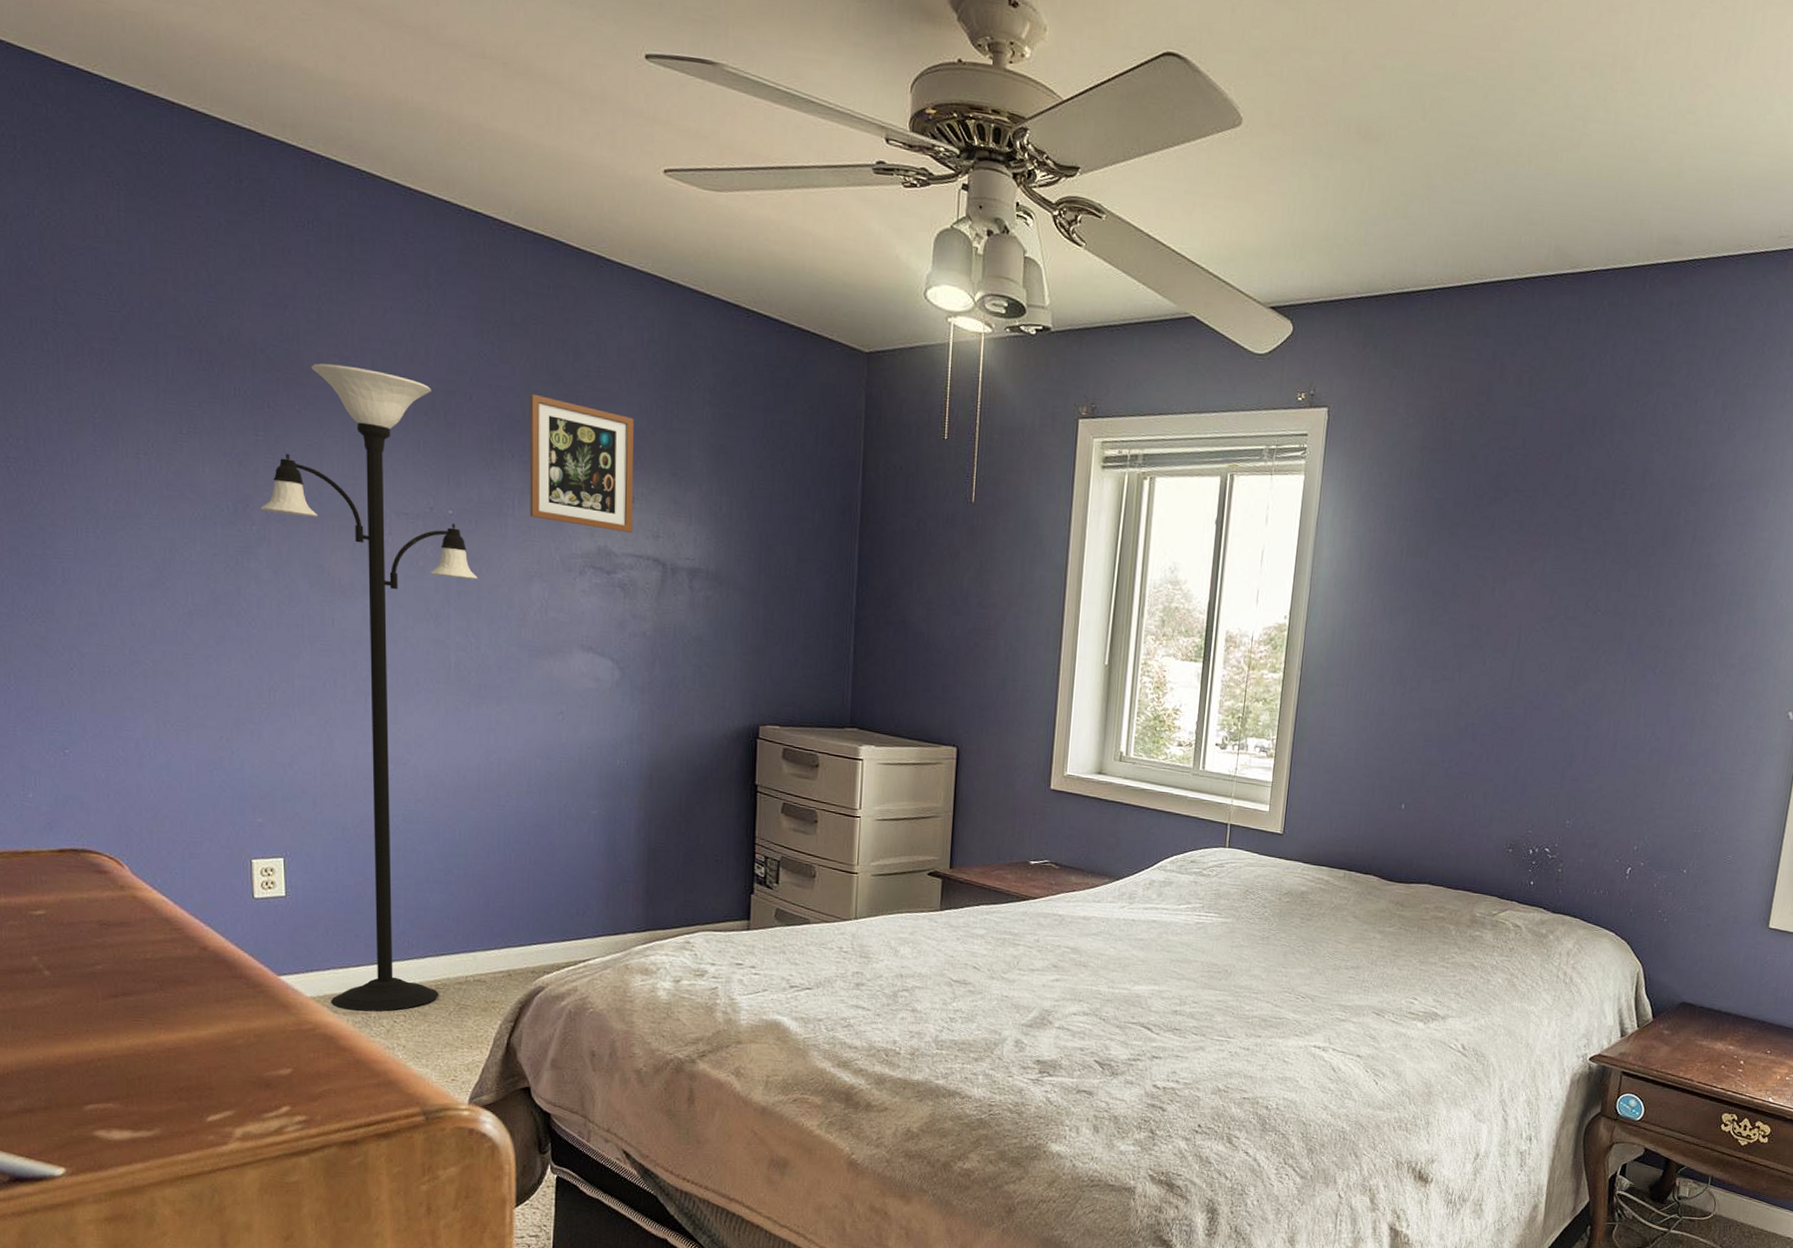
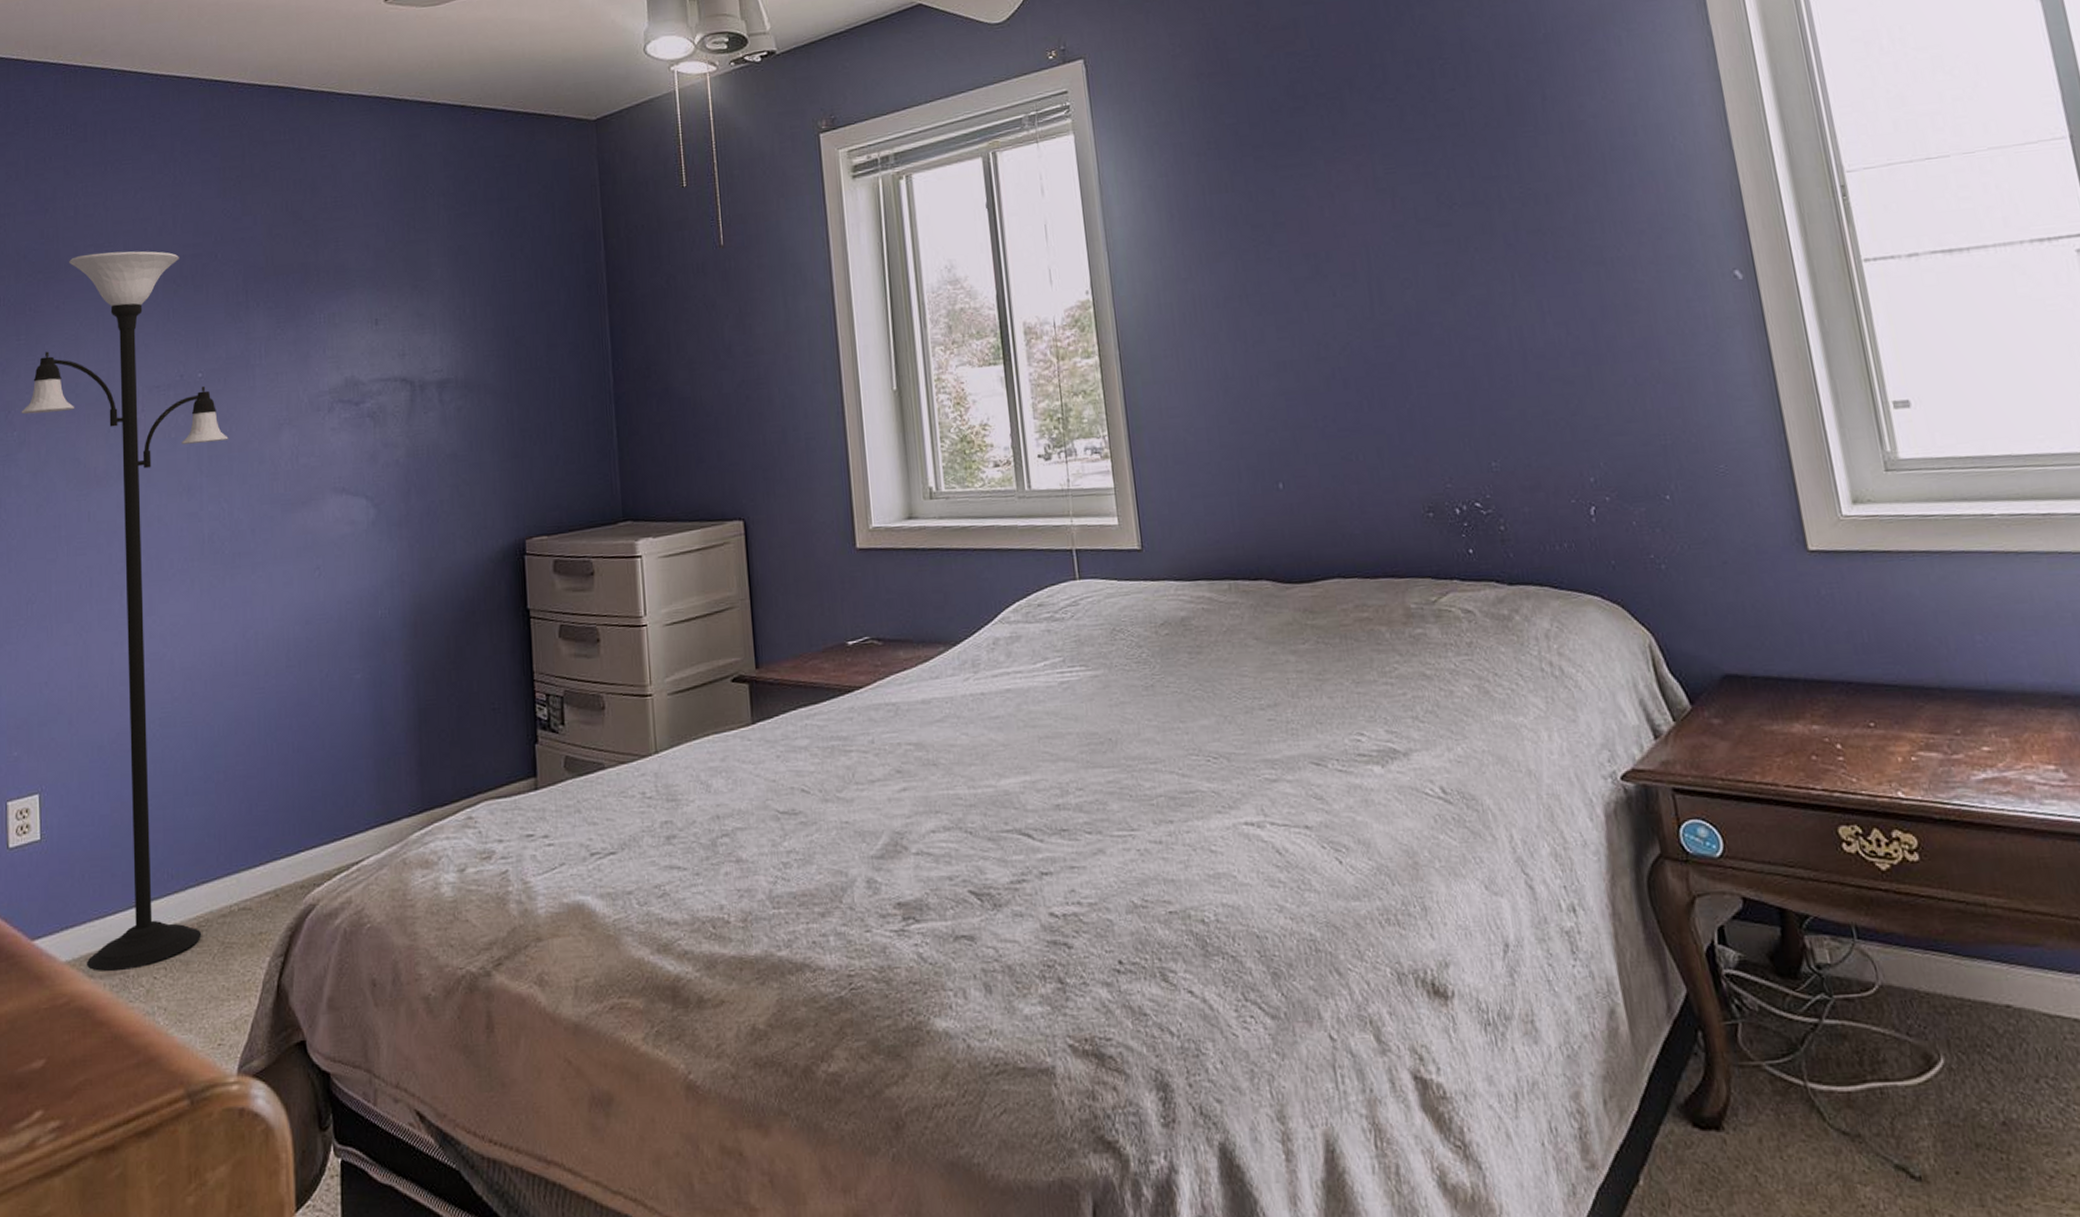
picture frame: present [529,393,634,533] -> none [272,238,378,363]

